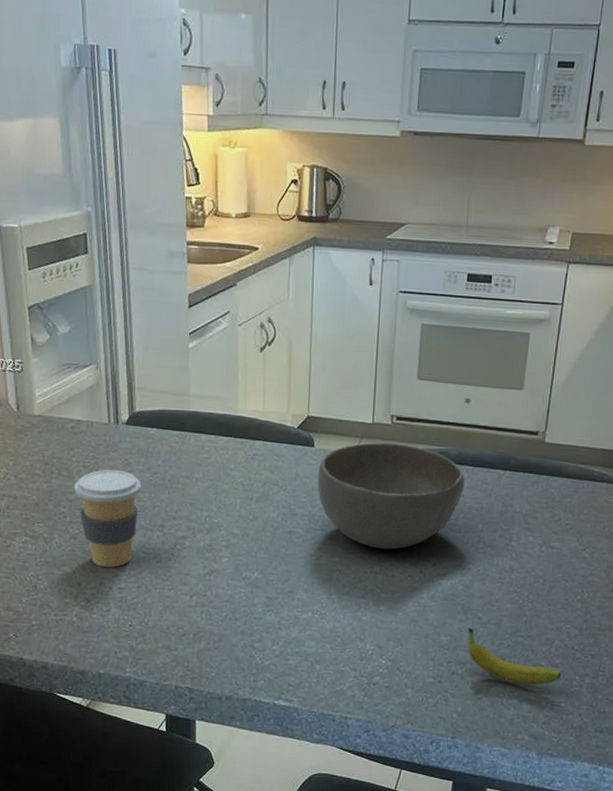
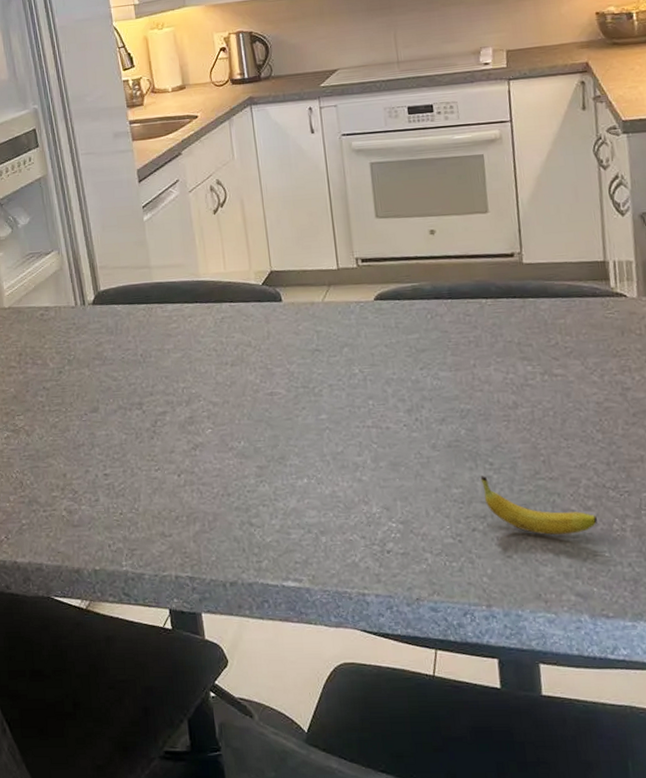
coffee cup: present [74,469,142,567] -> none [49,351,116,454]
bowl: present [317,442,465,550] -> none [290,286,446,400]

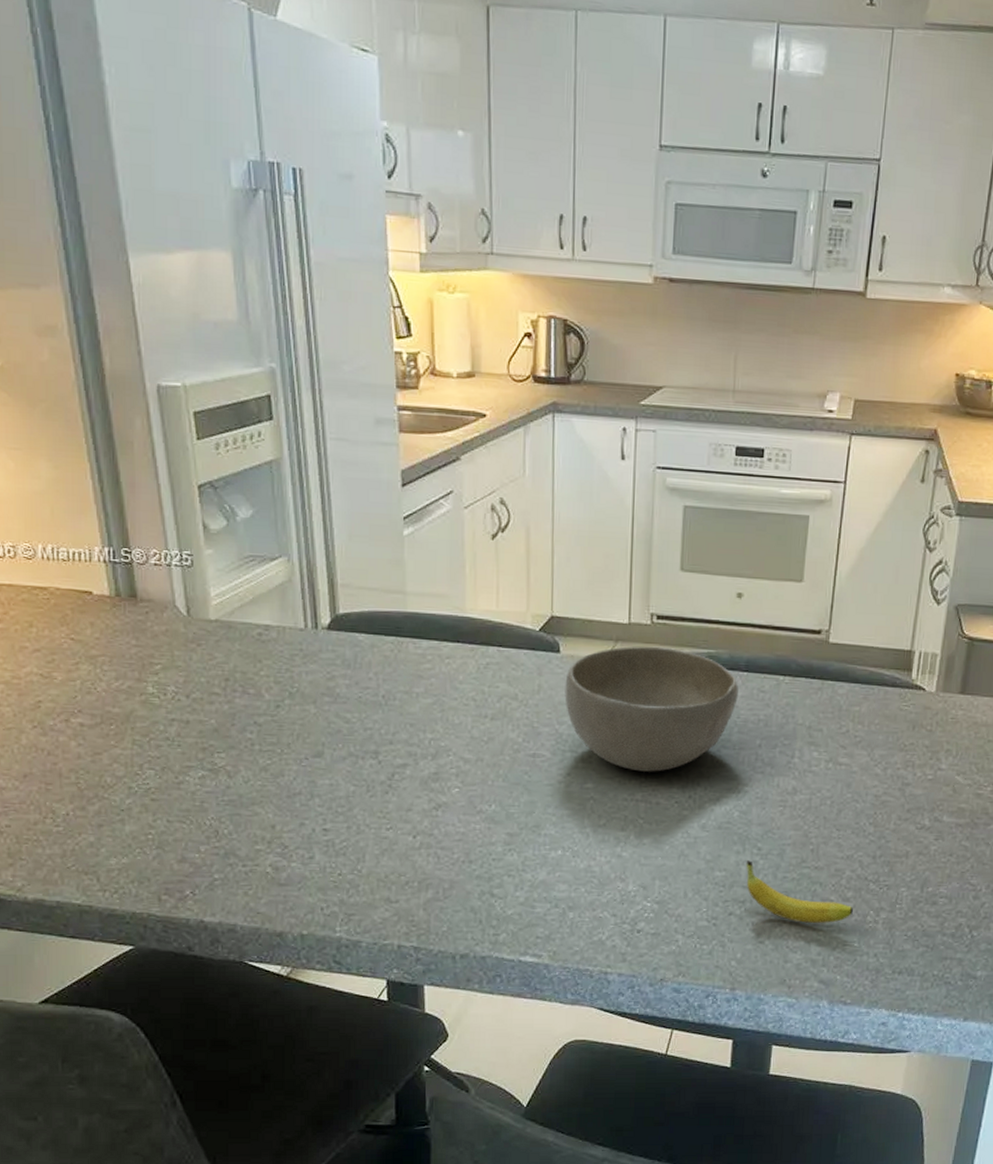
bowl: none [290,286,446,400] -> present [564,646,738,772]

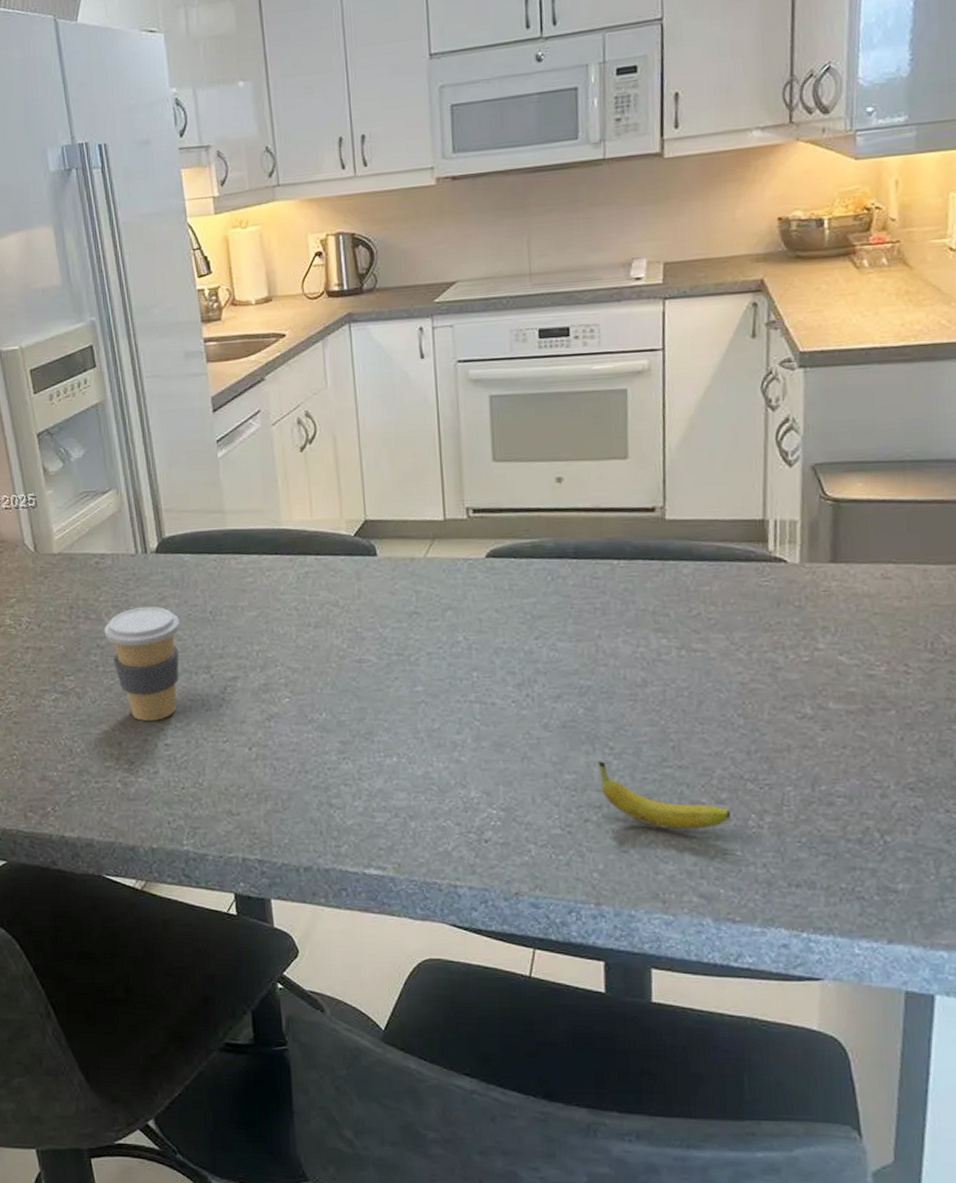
coffee cup: none [263,684,349,805] -> present [104,606,181,721]
bowl: present [564,646,738,772] -> none [385,540,569,671]

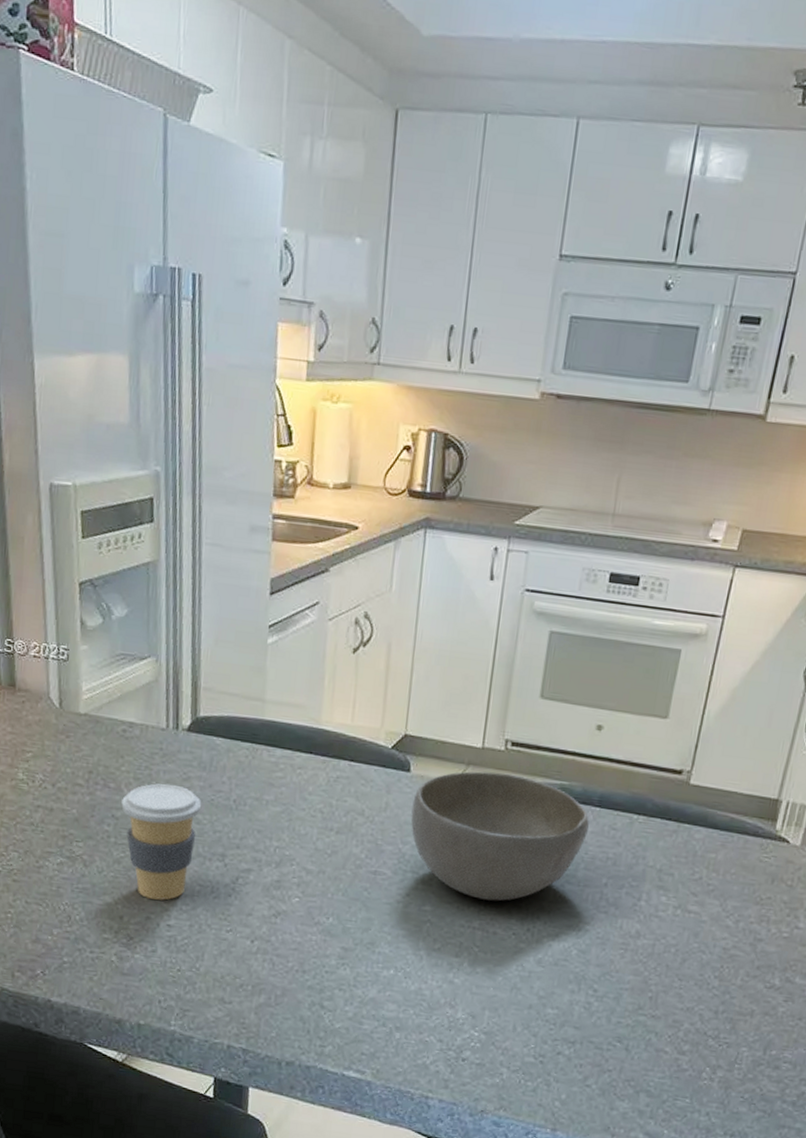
bowl: none [385,540,569,671] -> present [410,771,589,901]
fruit: present [597,761,730,829] -> none [578,1001,688,1075]

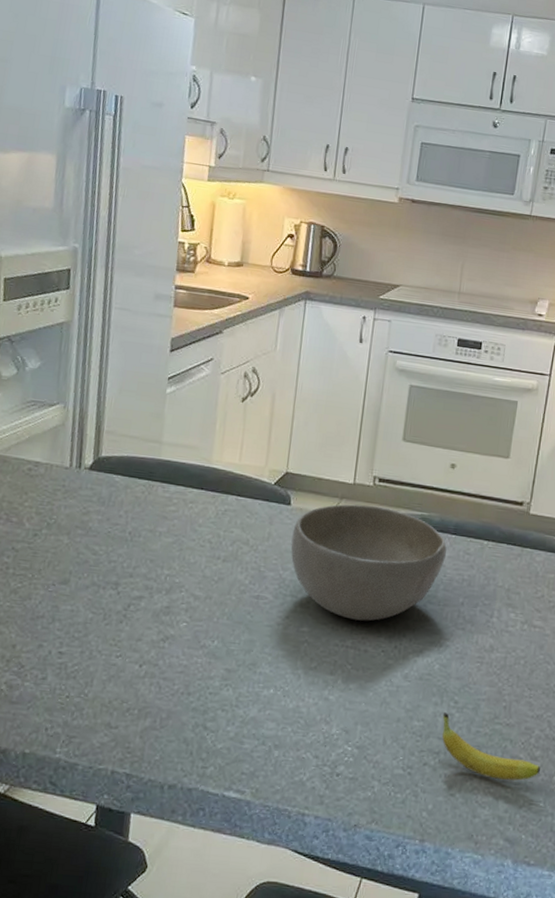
coffee cup: present [121,783,202,901] -> none [22,517,99,628]
fruit: none [578,1001,688,1075] -> present [442,712,540,781]

